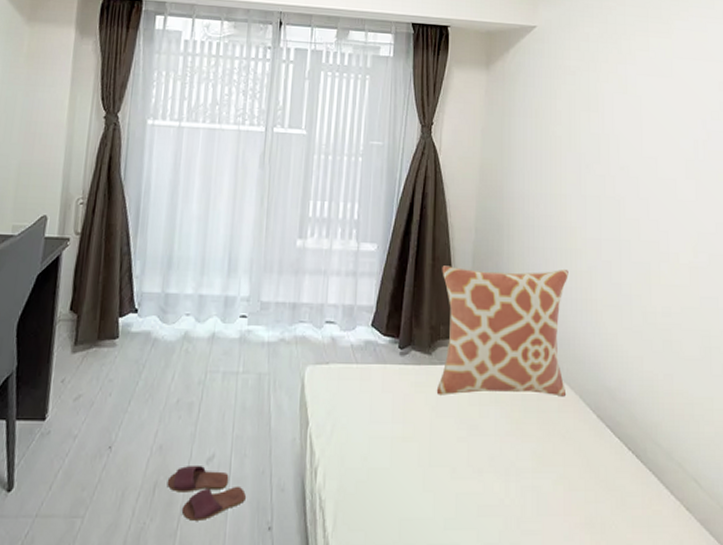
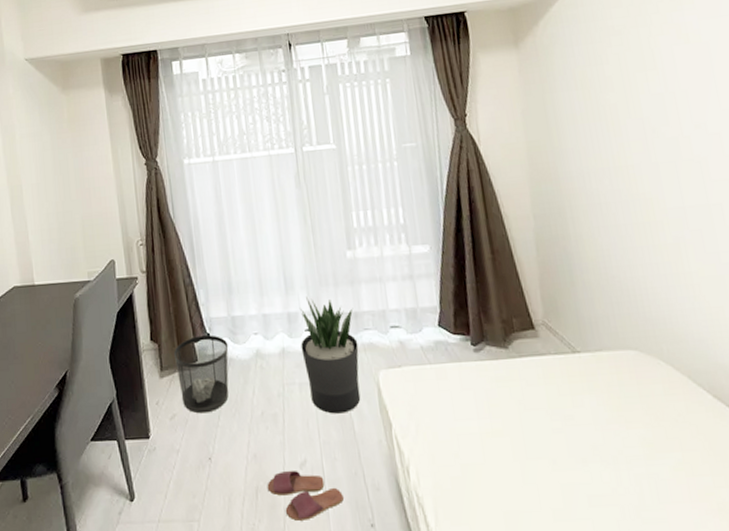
waste bin: none [92,310,156,396] -> present [173,335,229,414]
planter: none [232,281,293,407] -> present [301,296,361,414]
pillow: present [436,265,569,397] -> none [503,244,670,388]

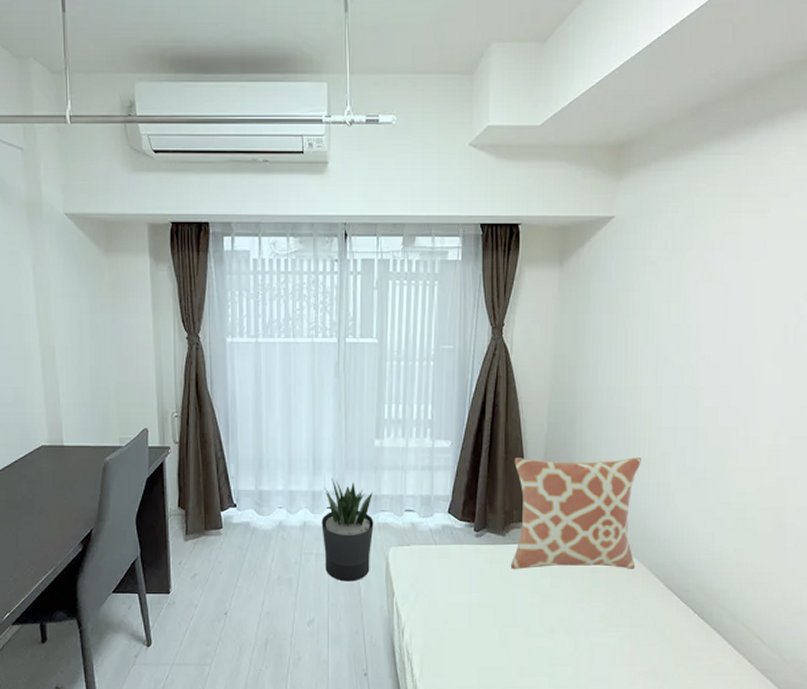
waste bin: present [173,335,229,414] -> none [199,505,253,575]
slippers: present [267,470,344,521] -> none [276,626,343,668]
pillow: none [503,244,670,388] -> present [510,456,641,570]

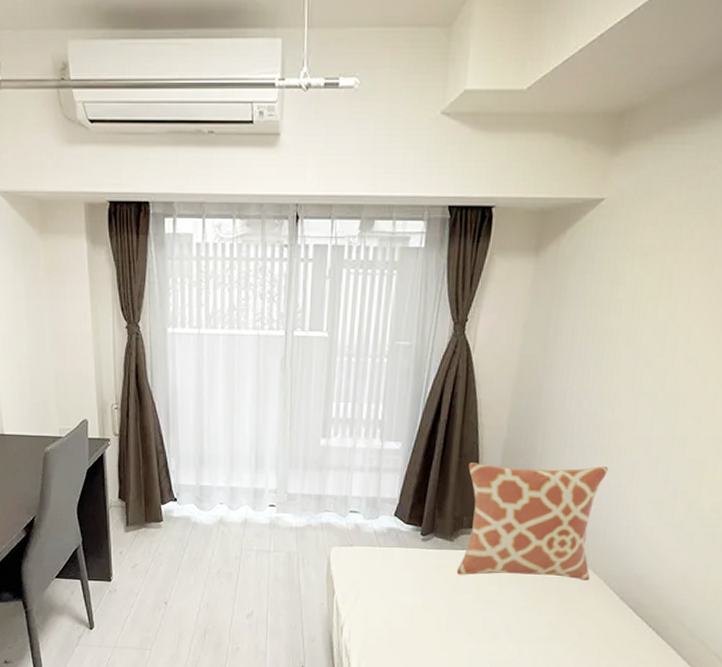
planter: present [321,477,374,582] -> none [263,475,318,579]

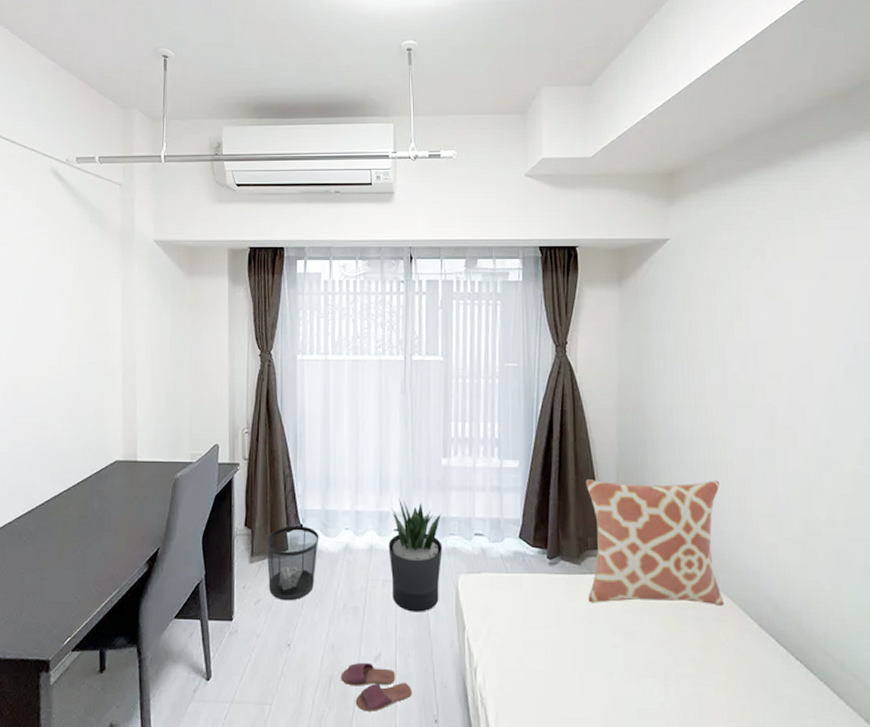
waste bin: none [140,499,194,566] -> present [265,526,319,601]
slippers: none [215,619,281,658] -> present [340,662,412,711]
planter: none [263,475,318,579] -> present [388,497,443,612]

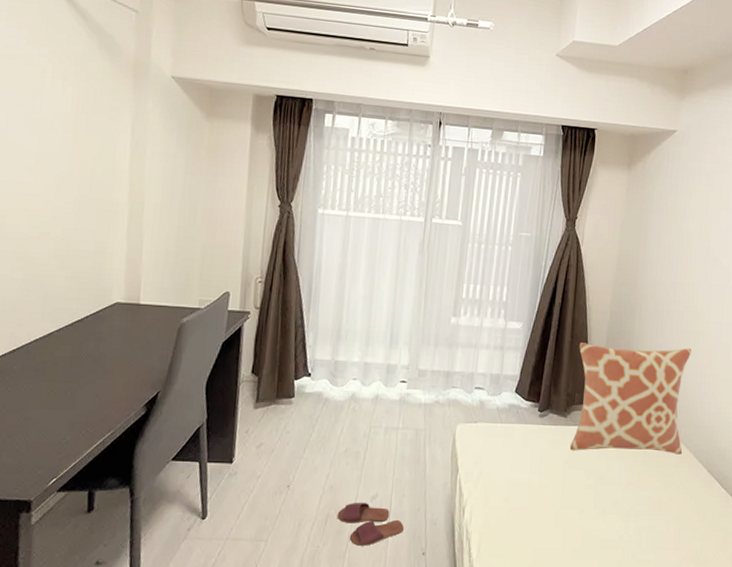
waste bin: present [265,526,319,601] -> none [272,374,327,445]
planter: present [388,497,443,612] -> none [393,352,447,457]

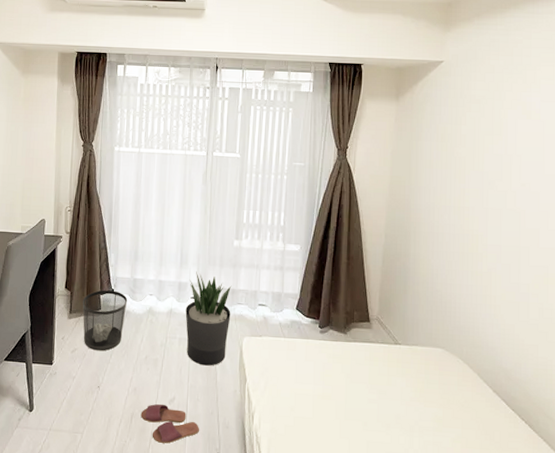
waste bin: none [272,374,327,445] -> present [82,290,128,351]
planter: none [393,352,447,457] -> present [185,271,232,366]
pillow: present [569,342,691,455] -> none [351,264,470,374]

